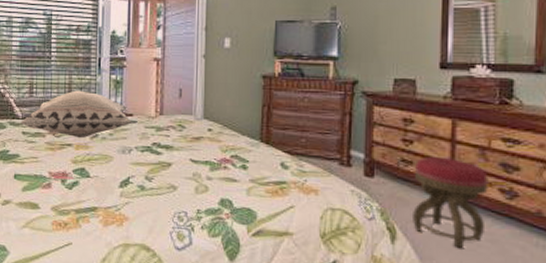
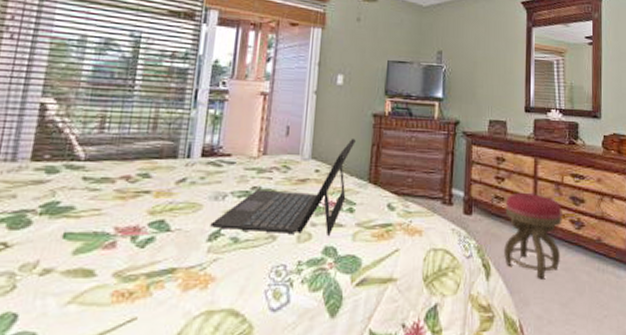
decorative pillow: present [20,90,132,139] -> none [81,126,230,184]
laptop: none [121,100,246,190] -> present [210,139,356,237]

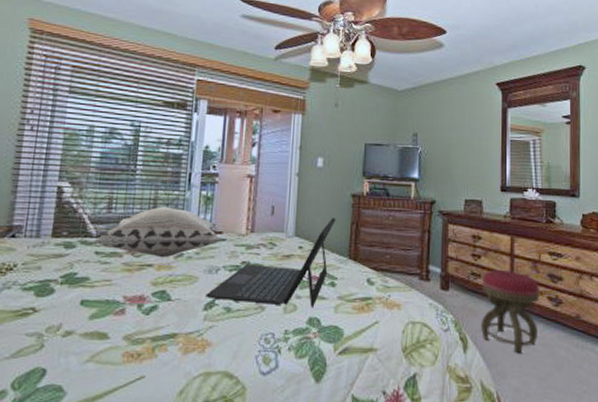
decorative pillow: none [81,126,230,184] -> present [94,206,222,258]

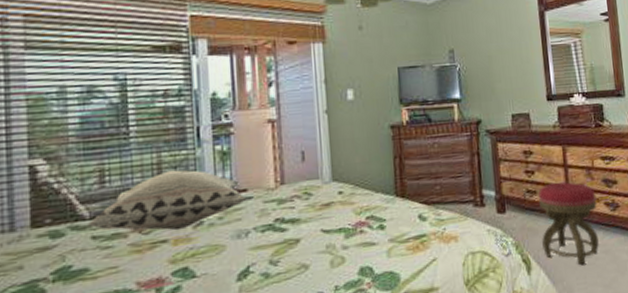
laptop: present [206,218,336,309] -> none [237,154,376,267]

